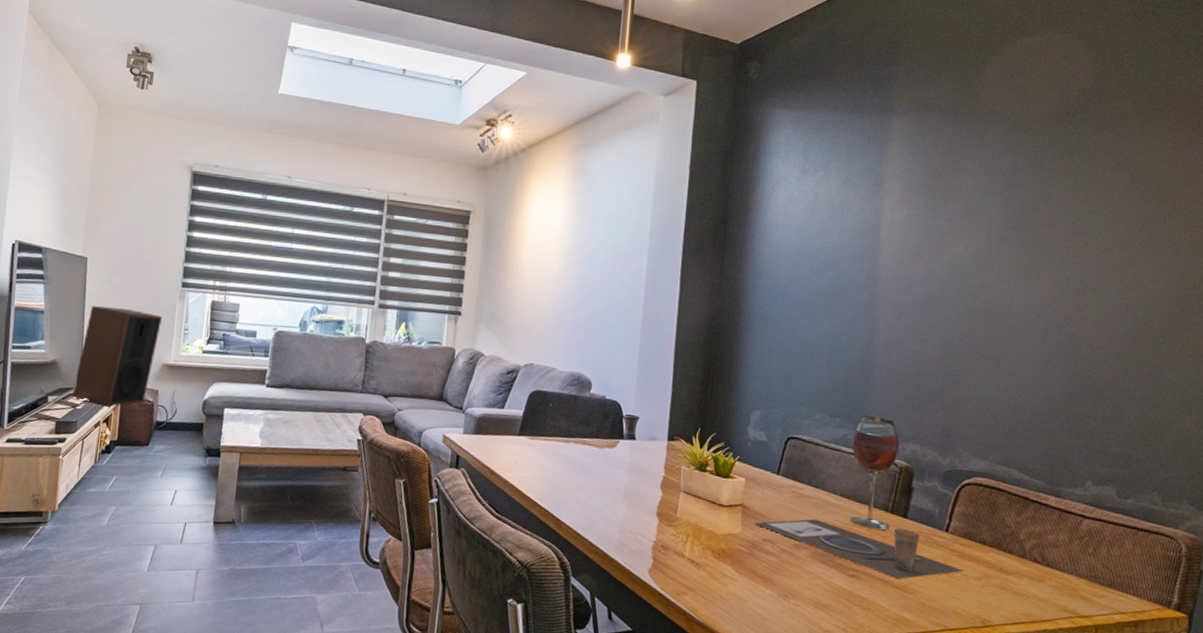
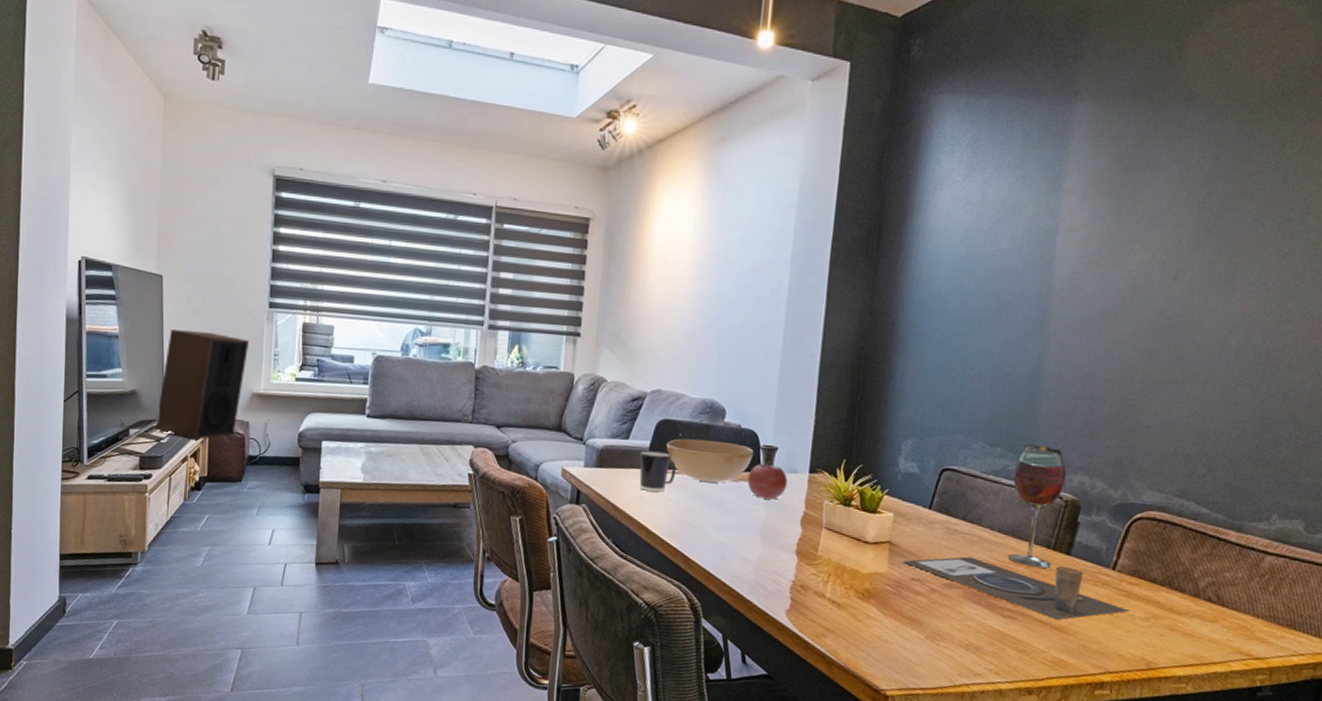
mug: none [513,419,547,457] -> present [639,450,677,492]
bowl: none [538,408,618,449] -> present [666,438,754,483]
fruit: none [611,429,648,465] -> present [747,461,788,500]

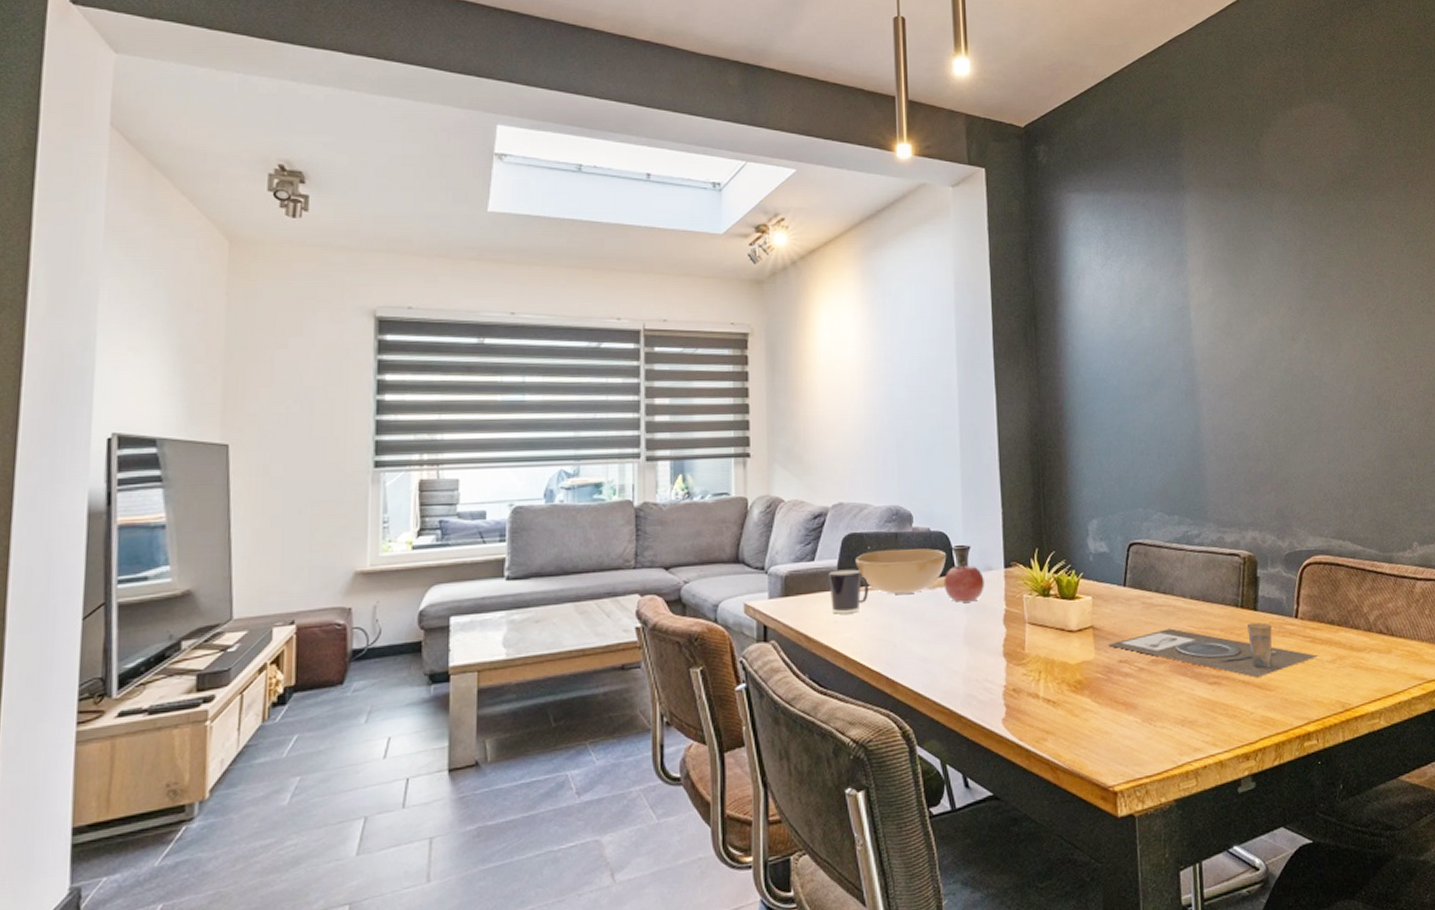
speaker: present [155,329,250,440] -> none [219,506,350,642]
wineglass: present [1007,444,1067,568] -> none [1193,507,1242,628]

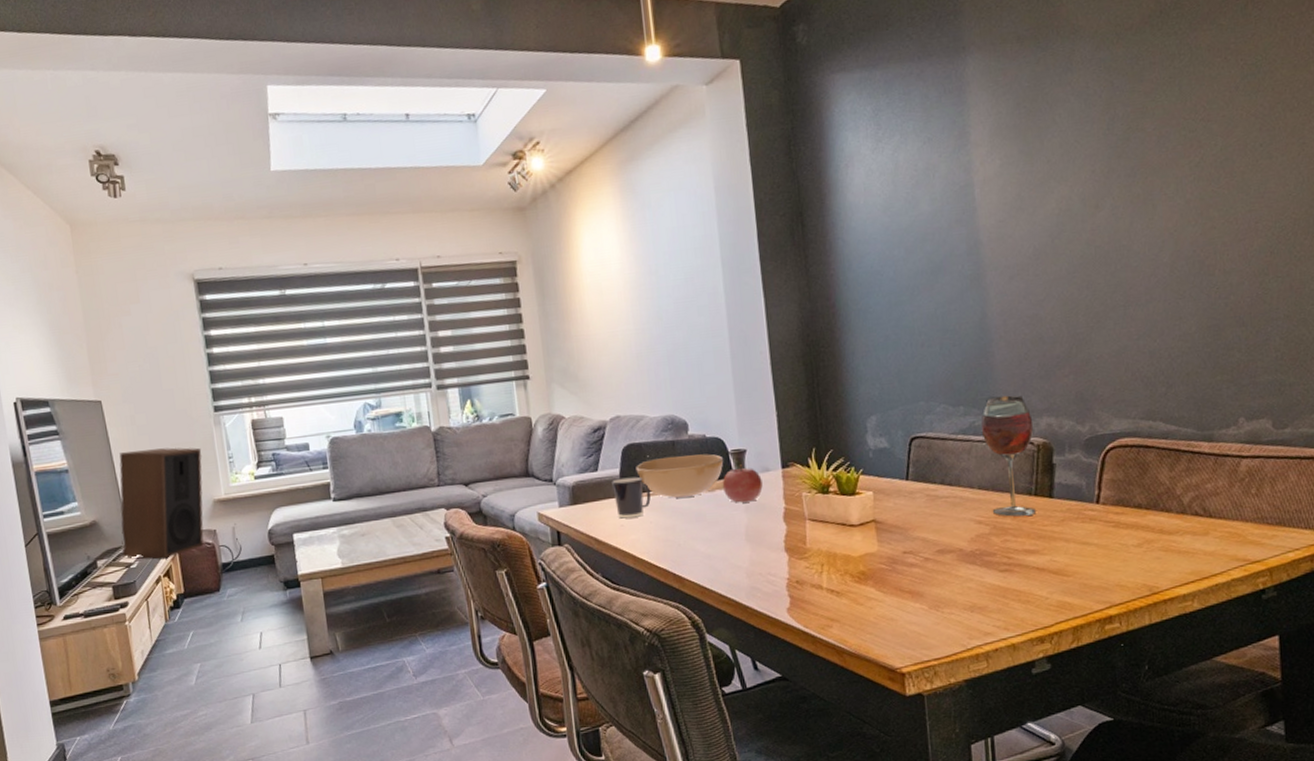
speaker: none [219,506,350,642] -> present [119,447,204,559]
place setting: present [1108,623,1318,678] -> none [891,510,1122,565]
wineglass: none [1193,507,1242,628] -> present [980,395,1036,517]

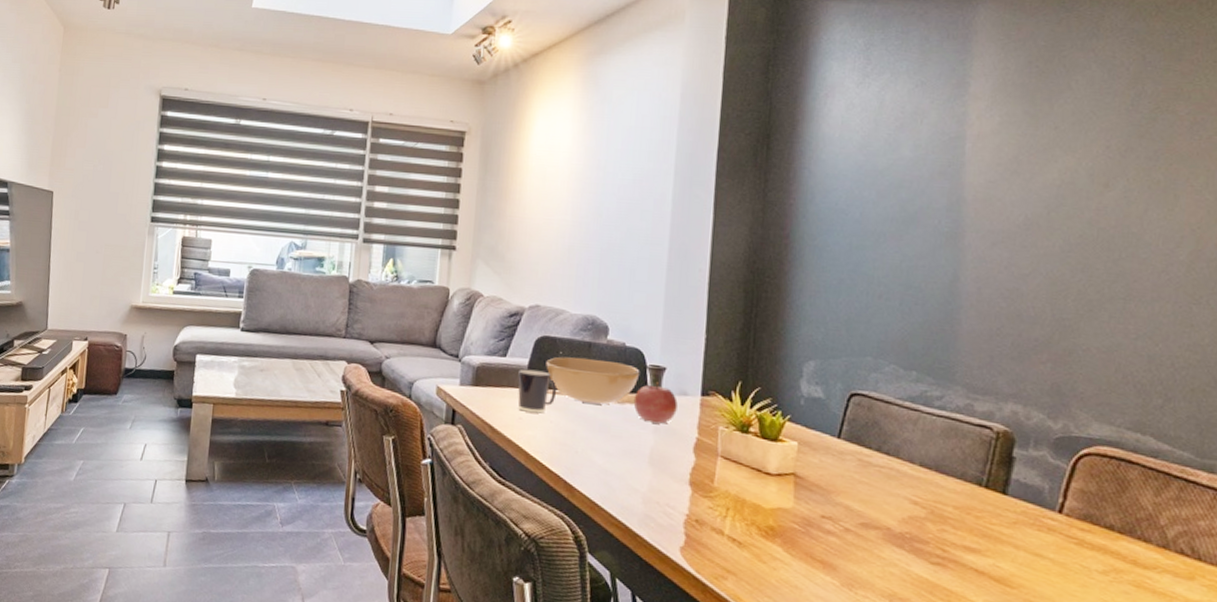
speaker: present [119,447,204,559] -> none [38,243,131,352]
wineglass: present [980,395,1036,517] -> none [932,368,996,509]

